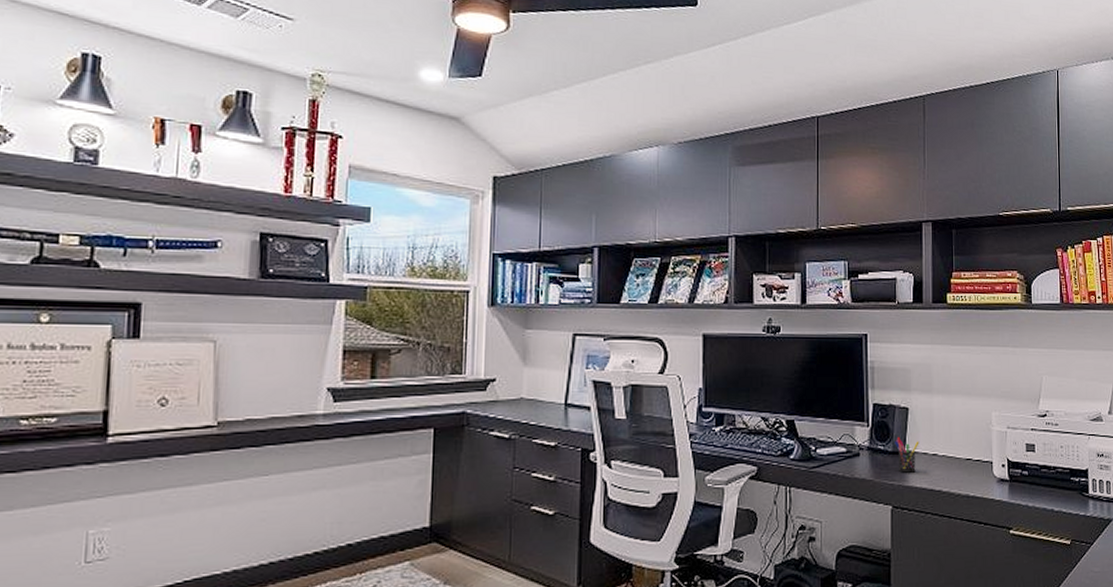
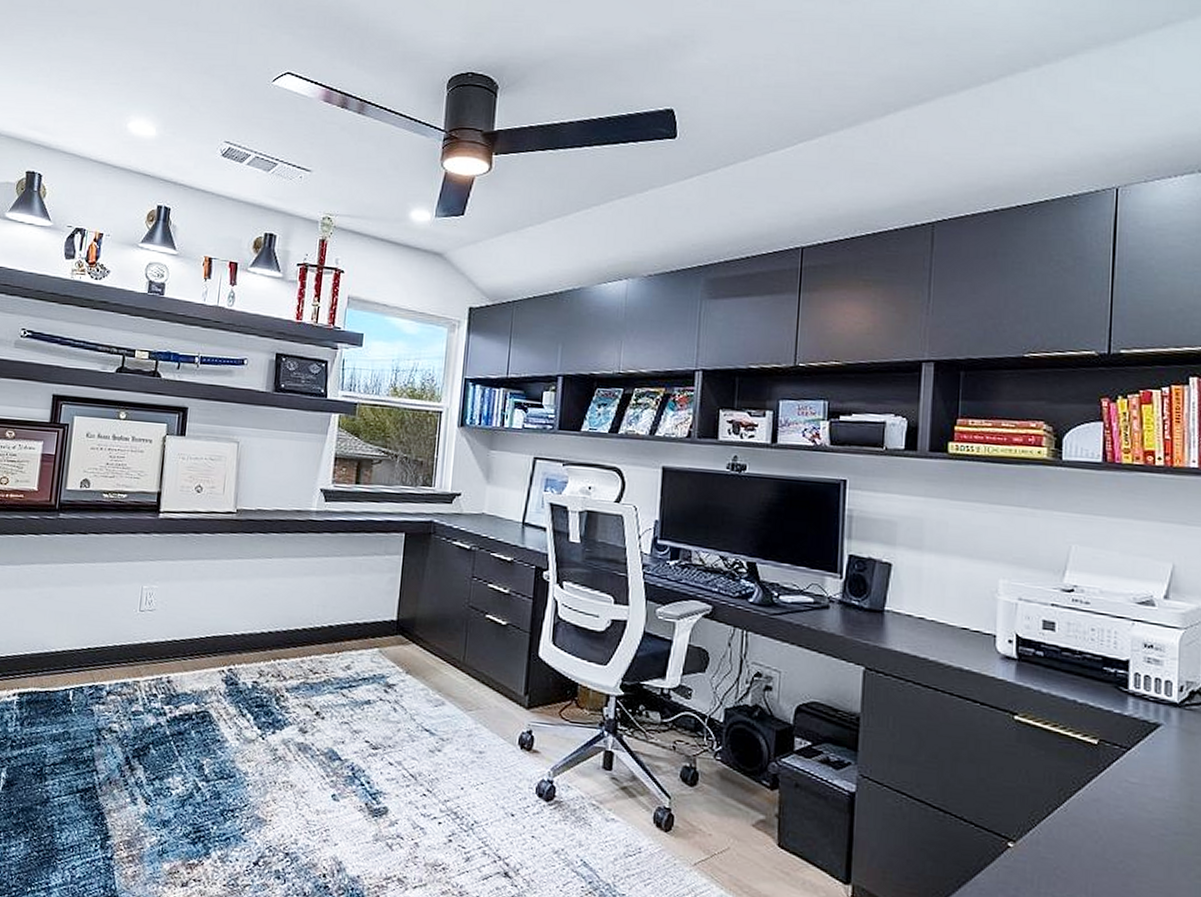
pen holder: present [895,437,919,473] -> none [872,594,903,635]

